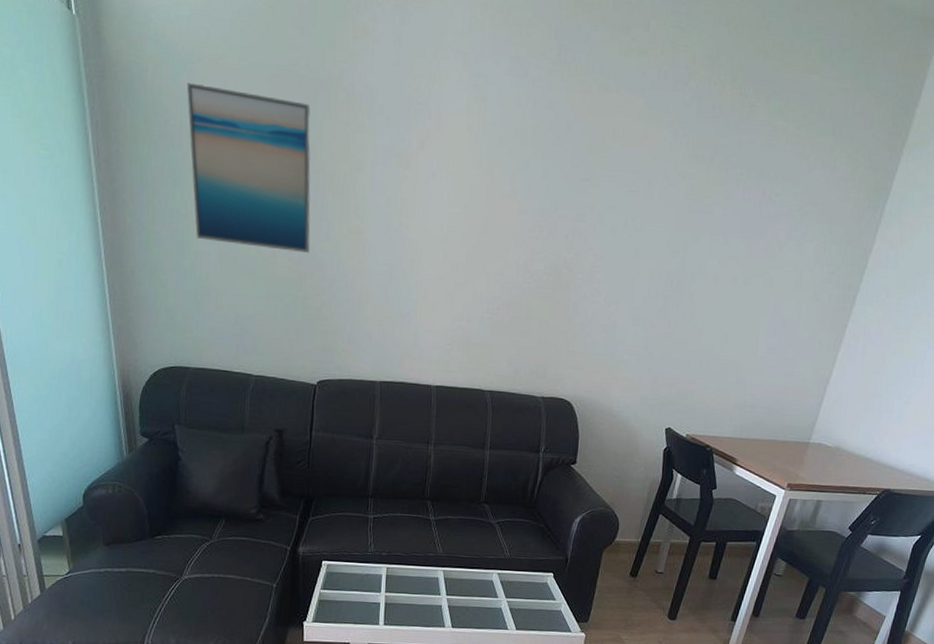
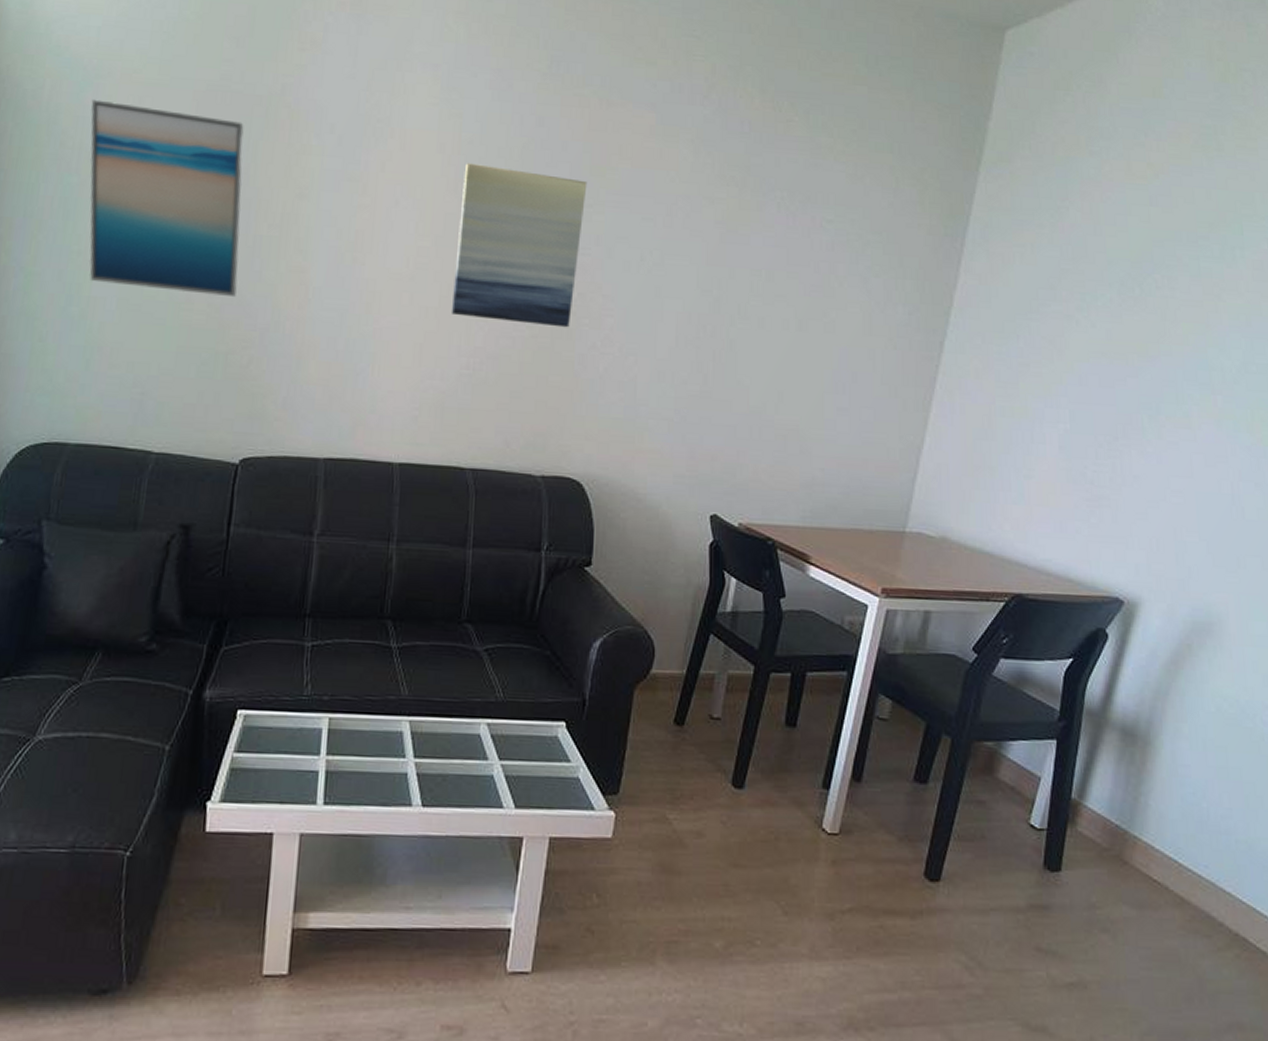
wall art: none [475,141,586,281] -> present [451,163,588,328]

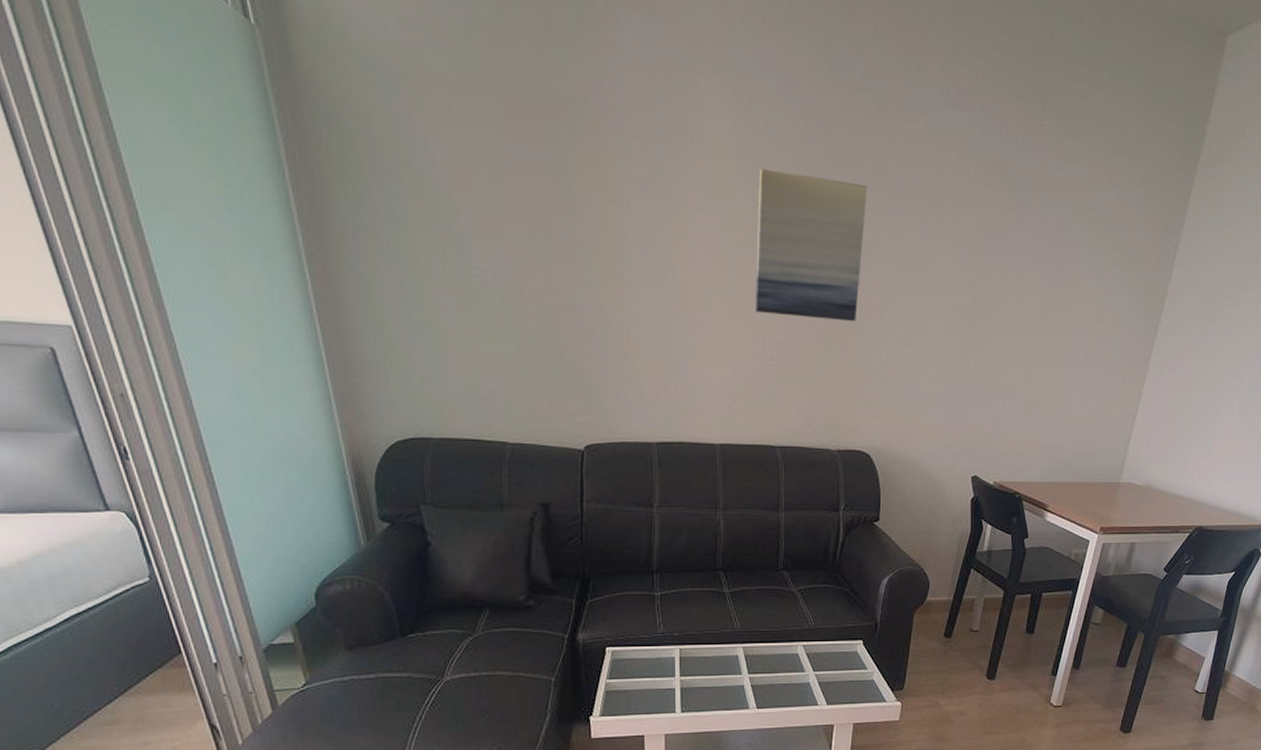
wall art: present [89,99,244,298] -> none [401,104,564,302]

